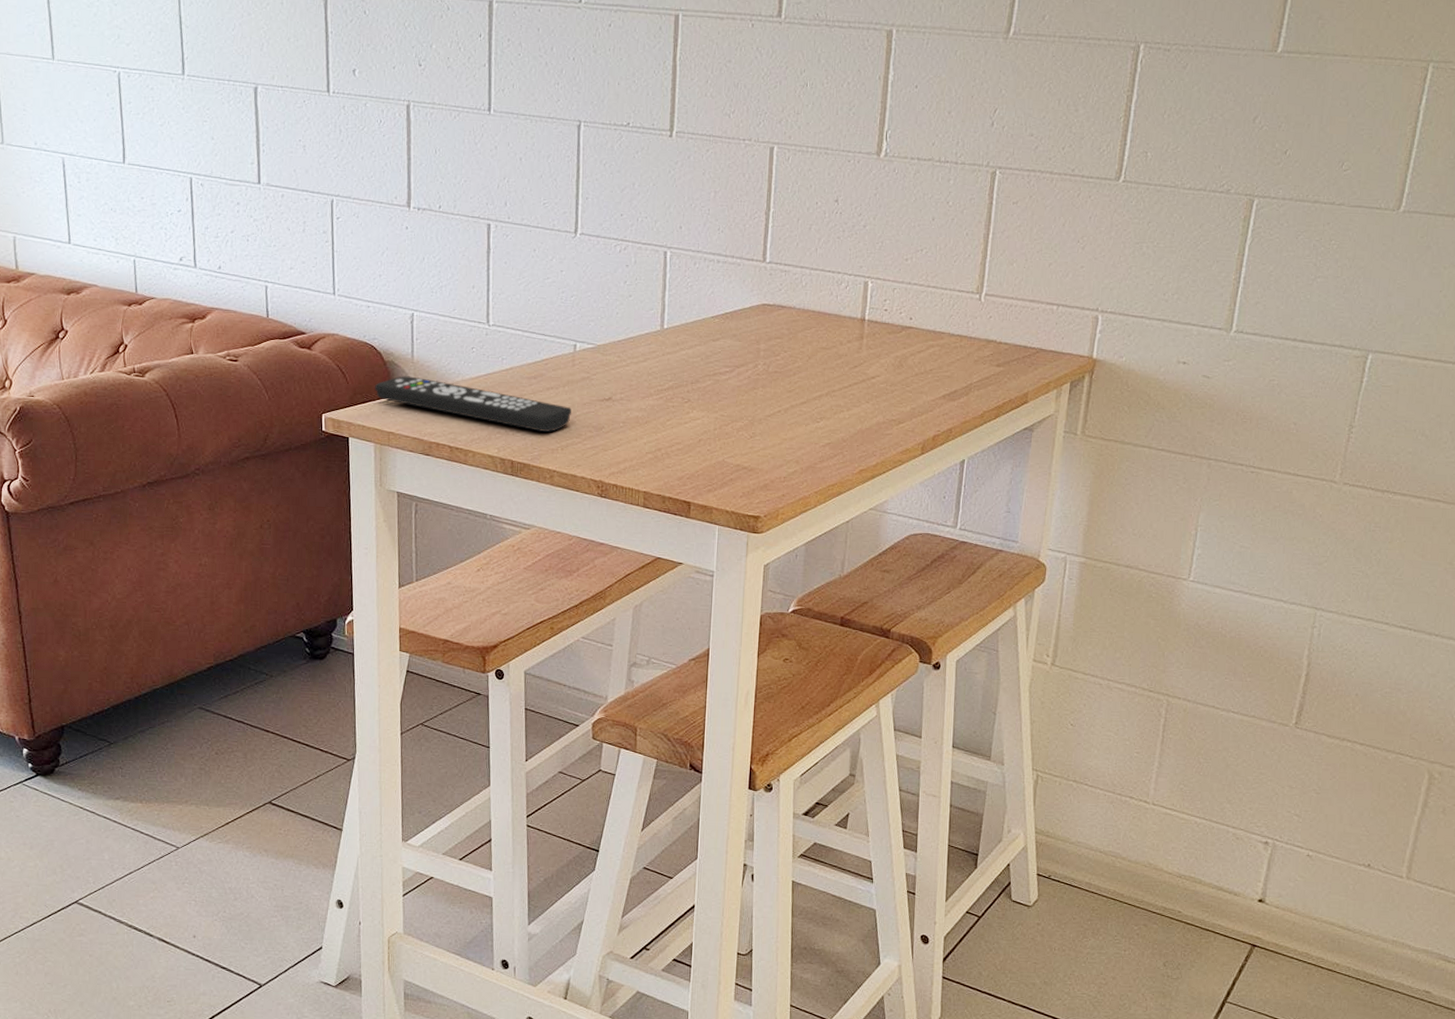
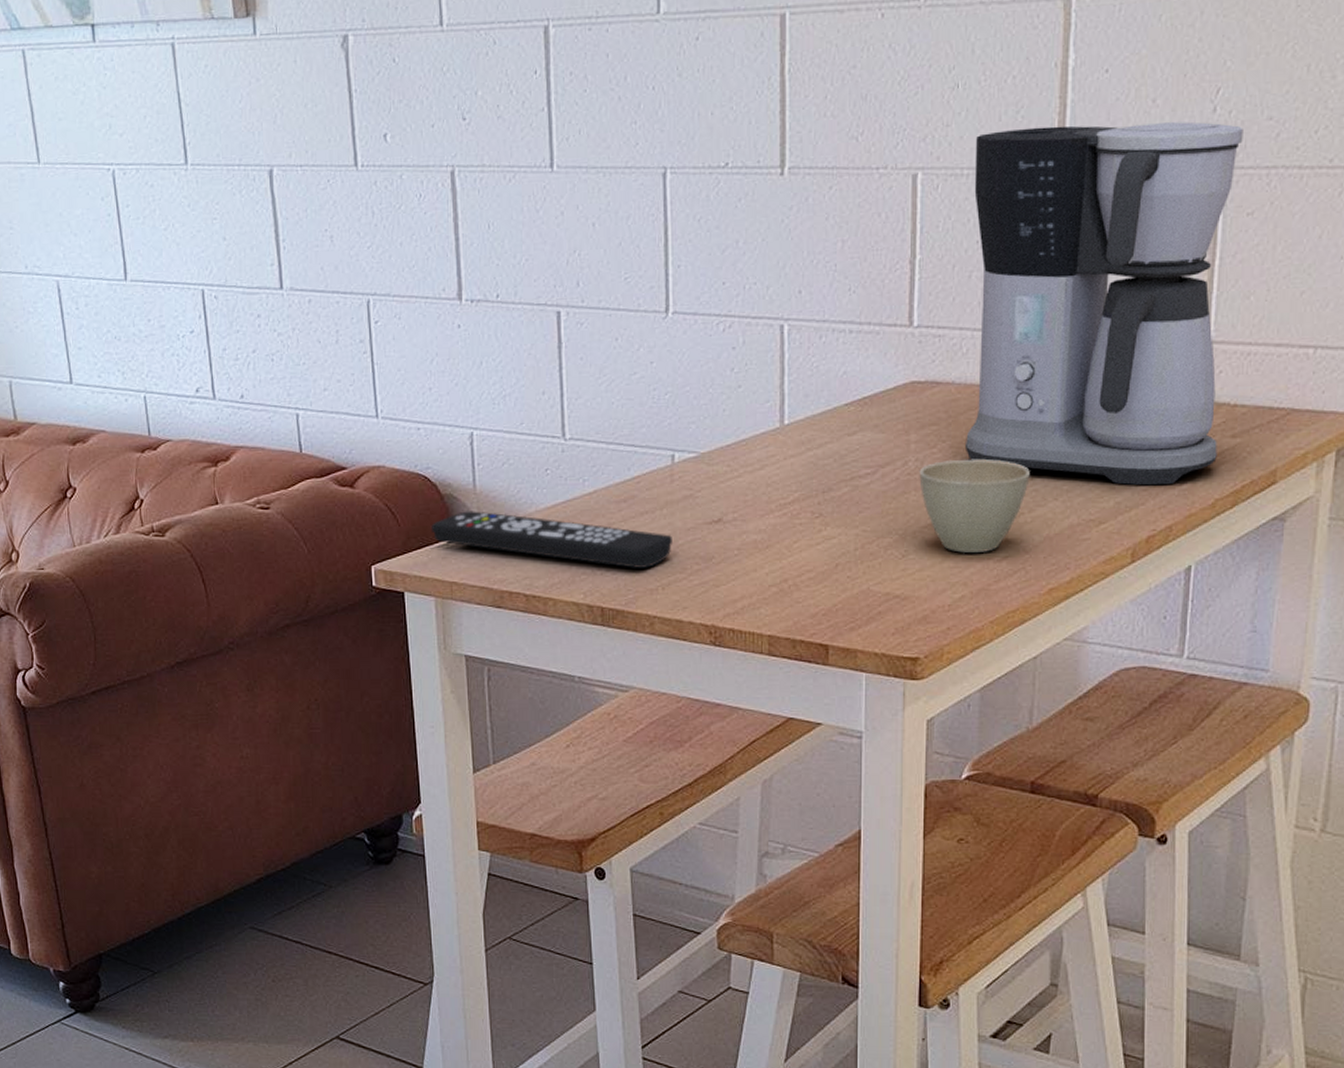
cup: none [766,366,849,439] -> present [919,459,1030,553]
coffee maker: none [801,122,1012,398] -> present [964,121,1243,486]

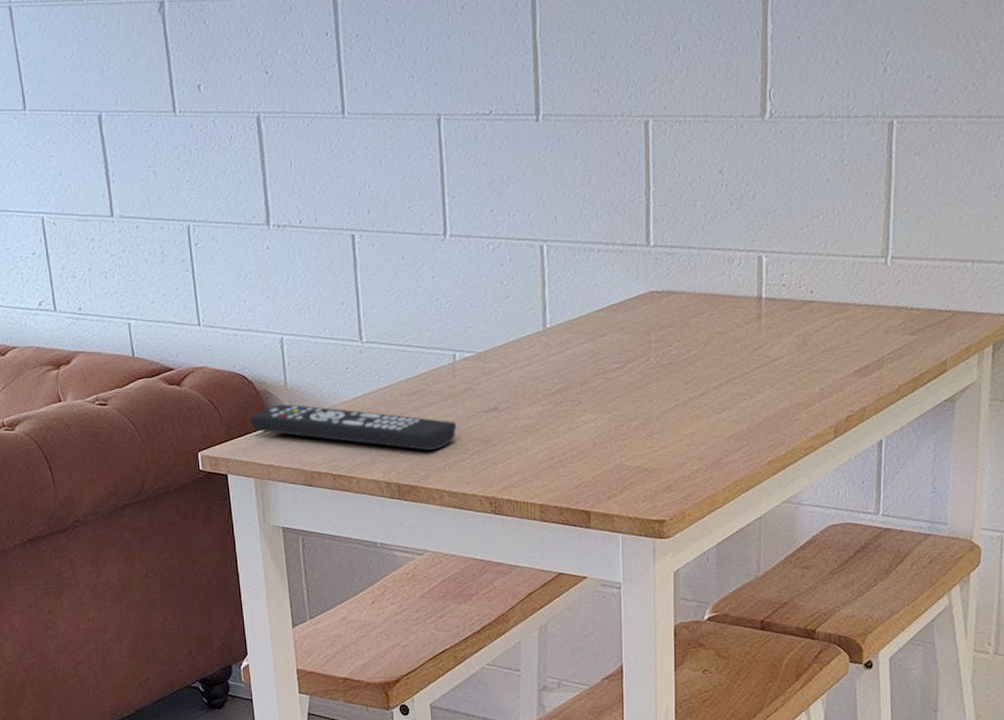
cup: present [919,459,1030,553] -> none [659,355,750,432]
coffee maker: present [964,121,1243,486] -> none [695,79,909,375]

